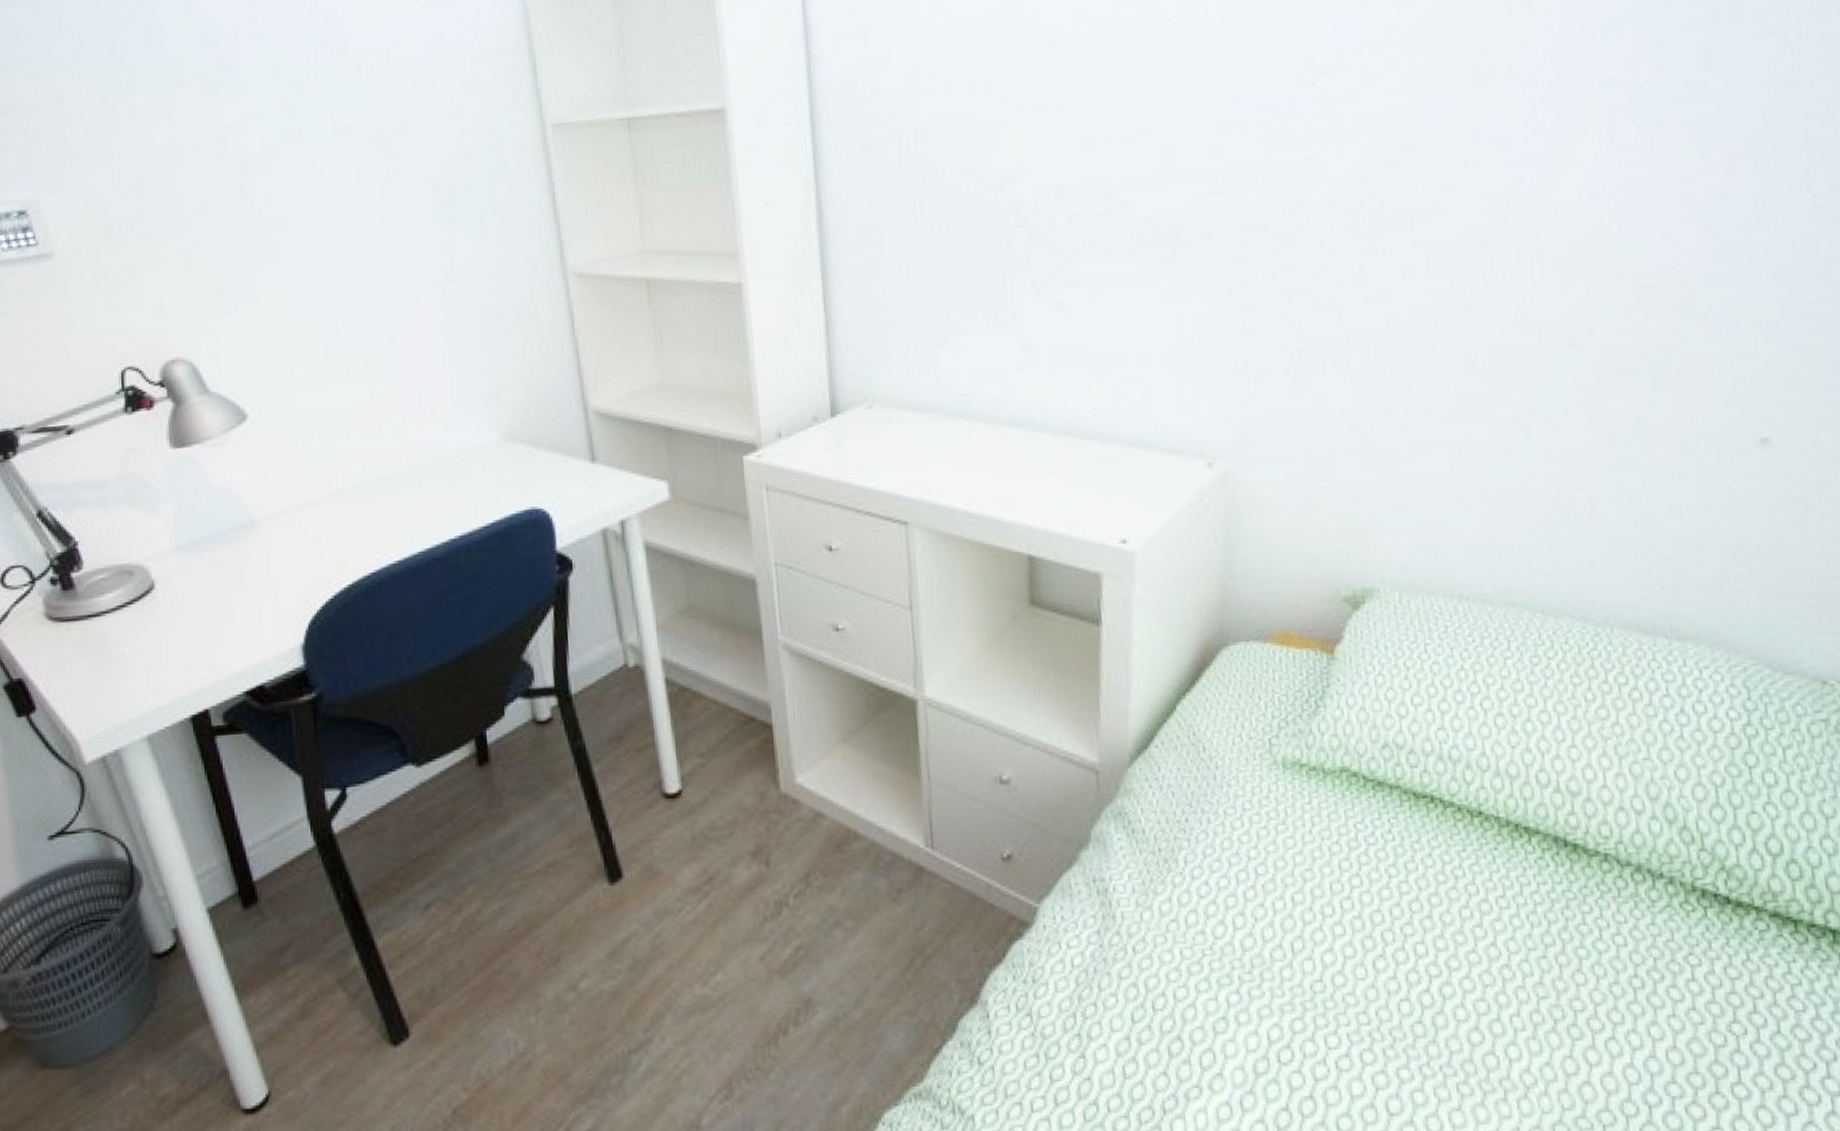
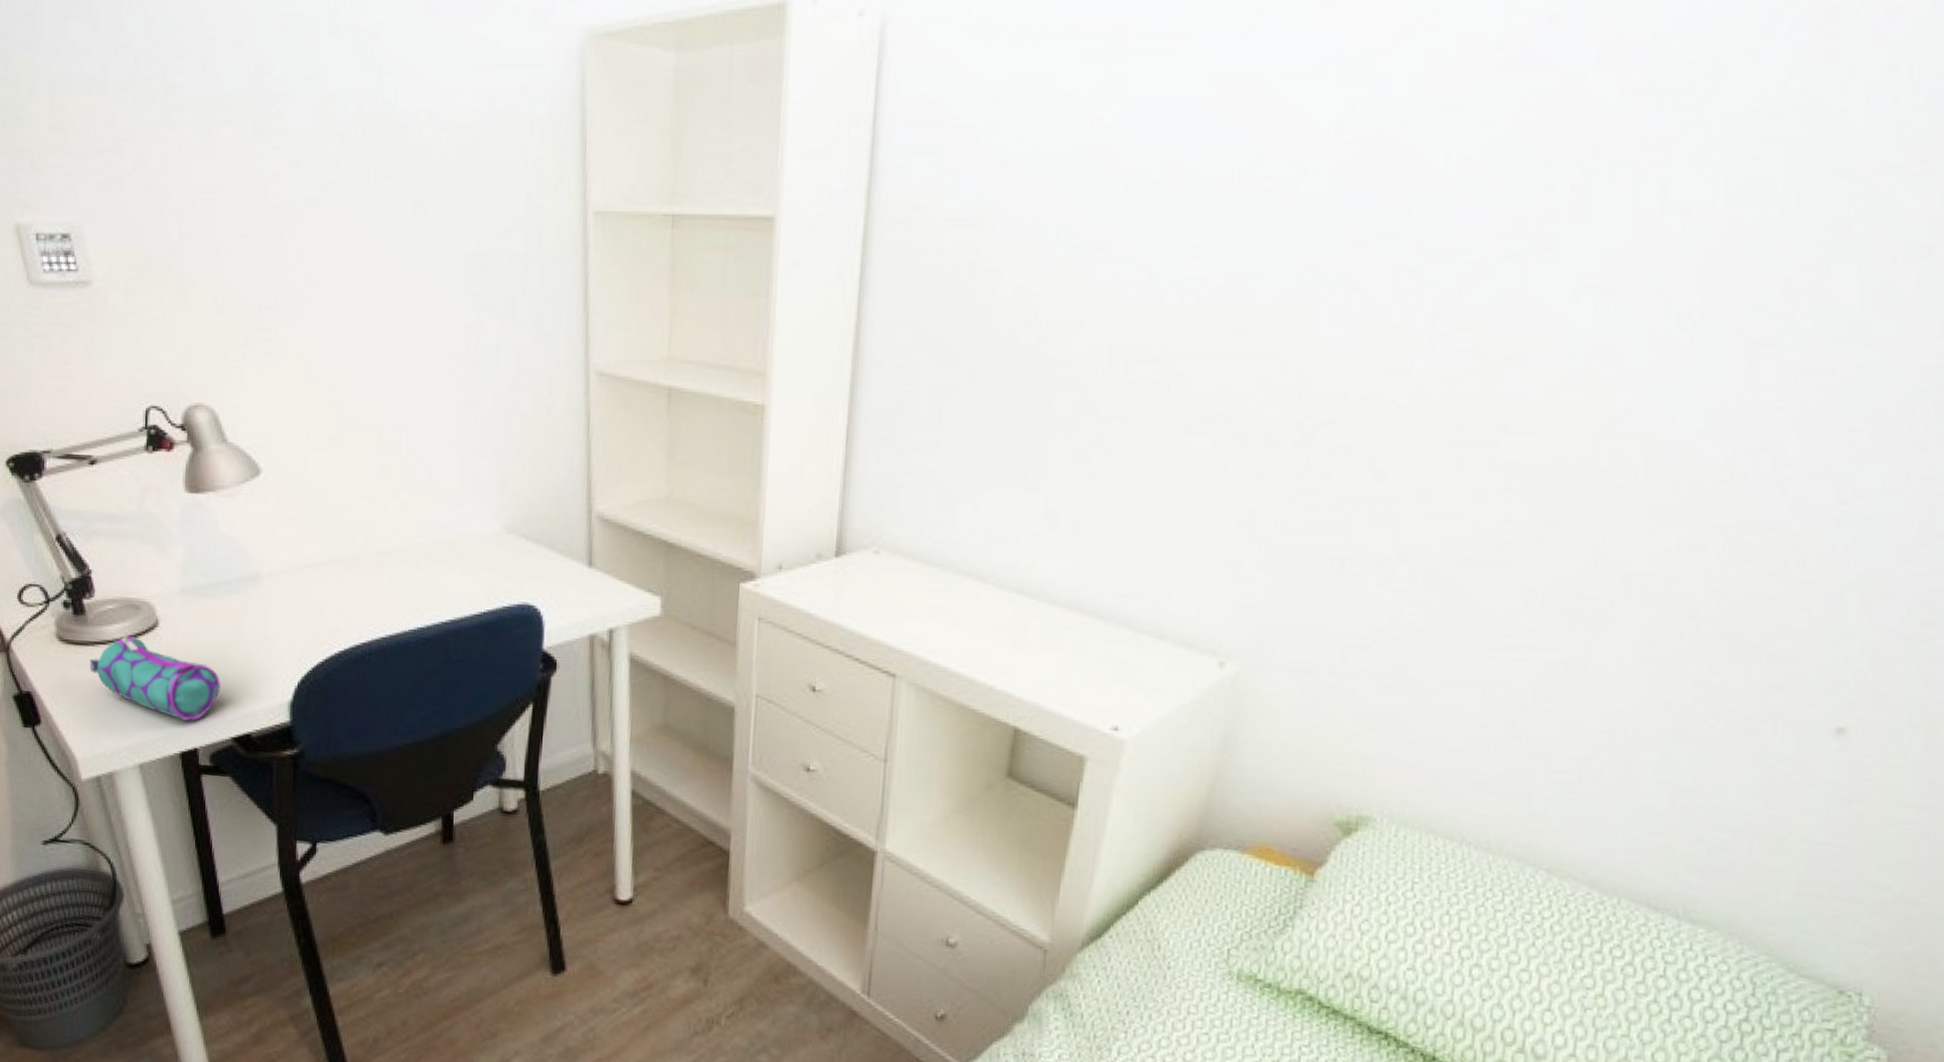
pencil case: none [83,603,227,683] -> present [89,636,221,721]

